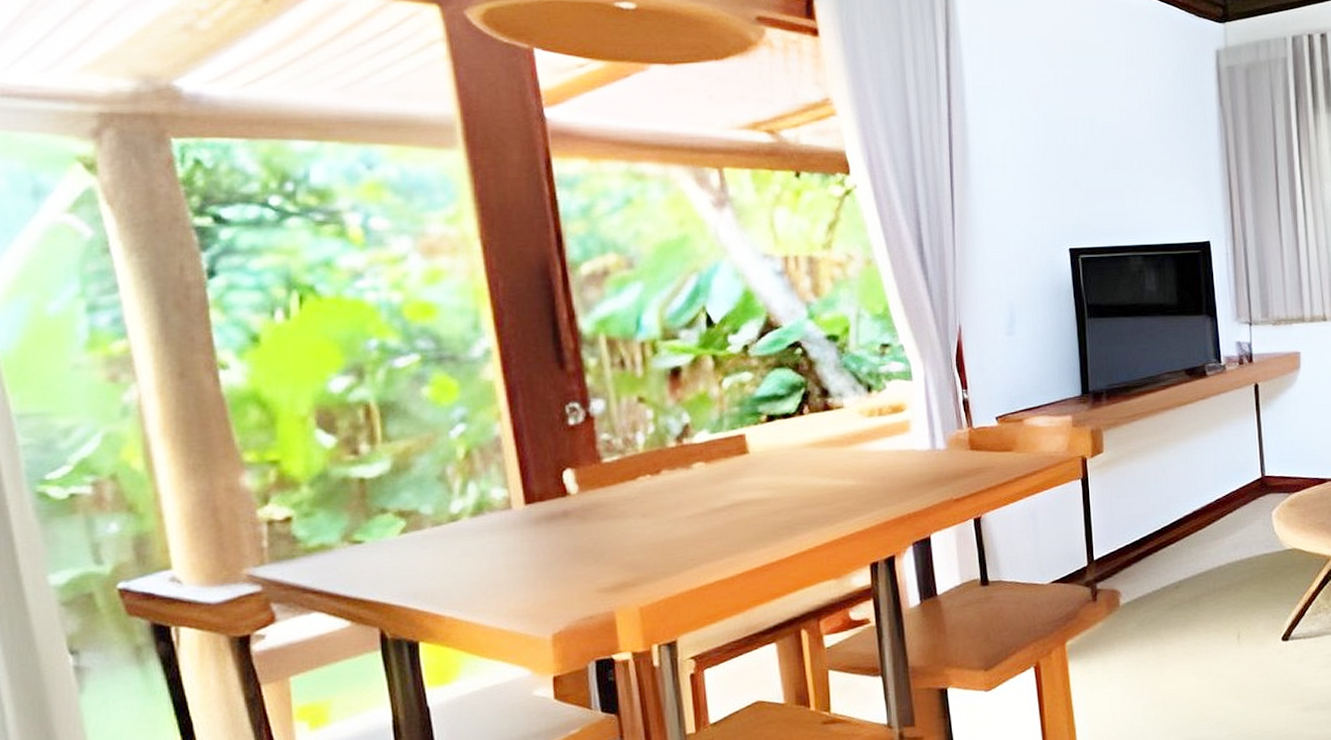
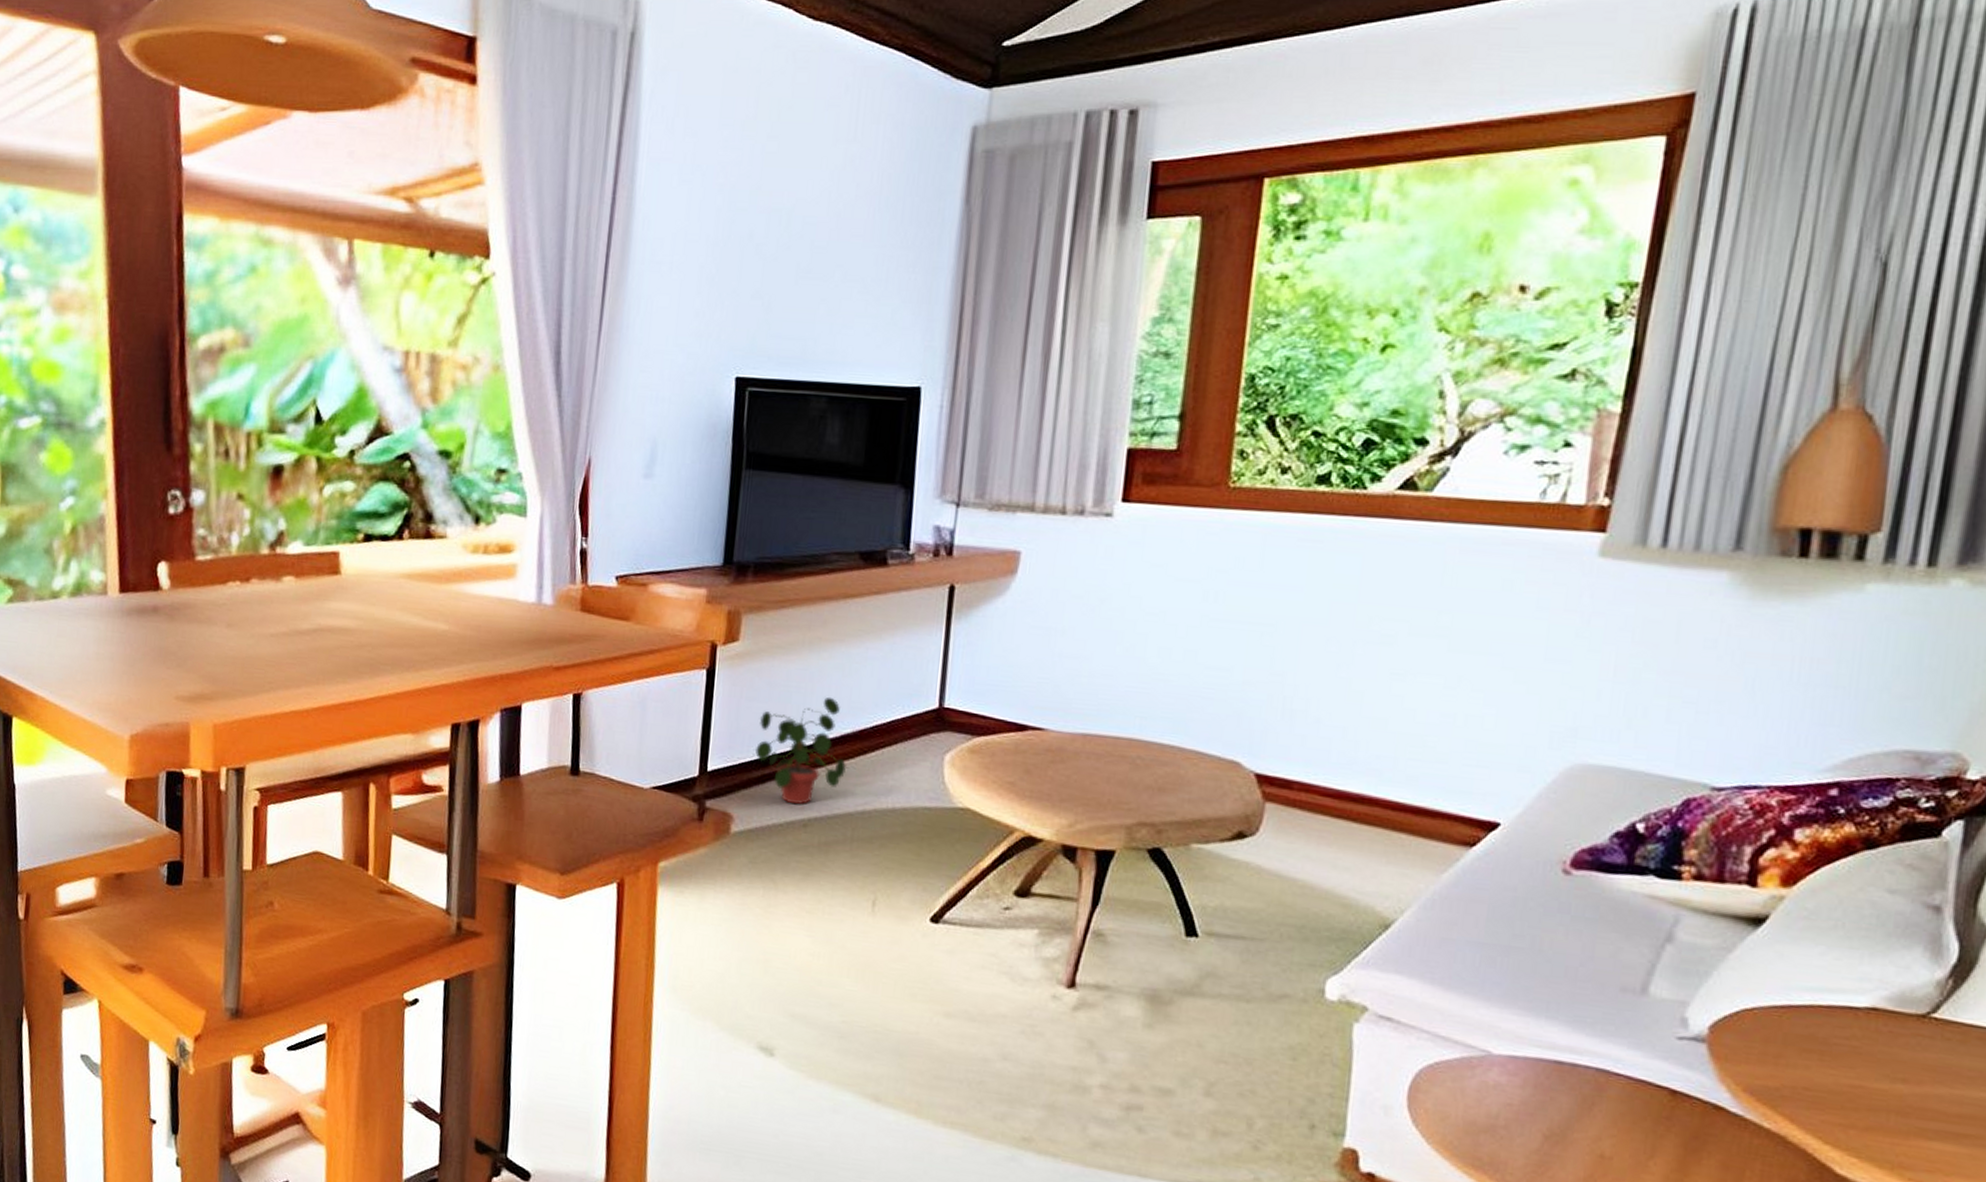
potted plant: none [1128,483,1202,573] -> present [755,696,847,804]

